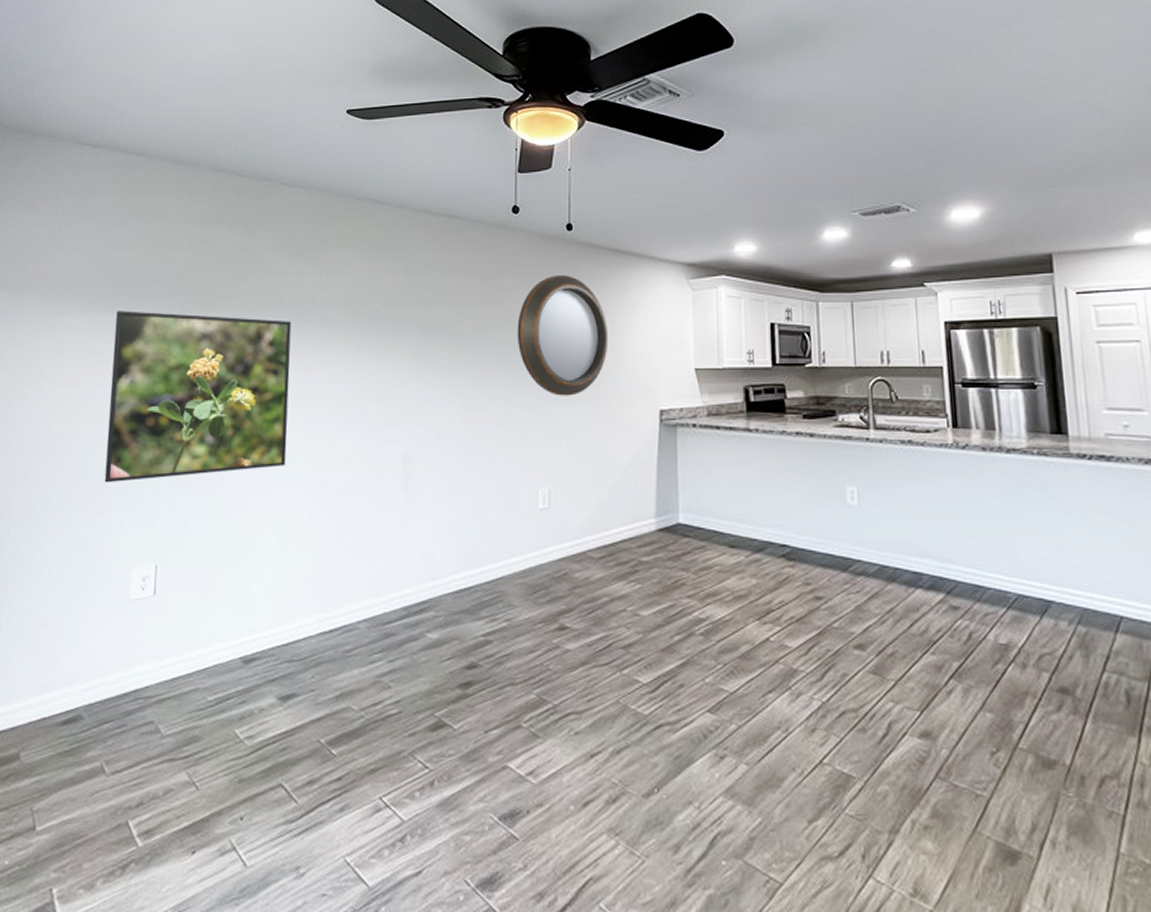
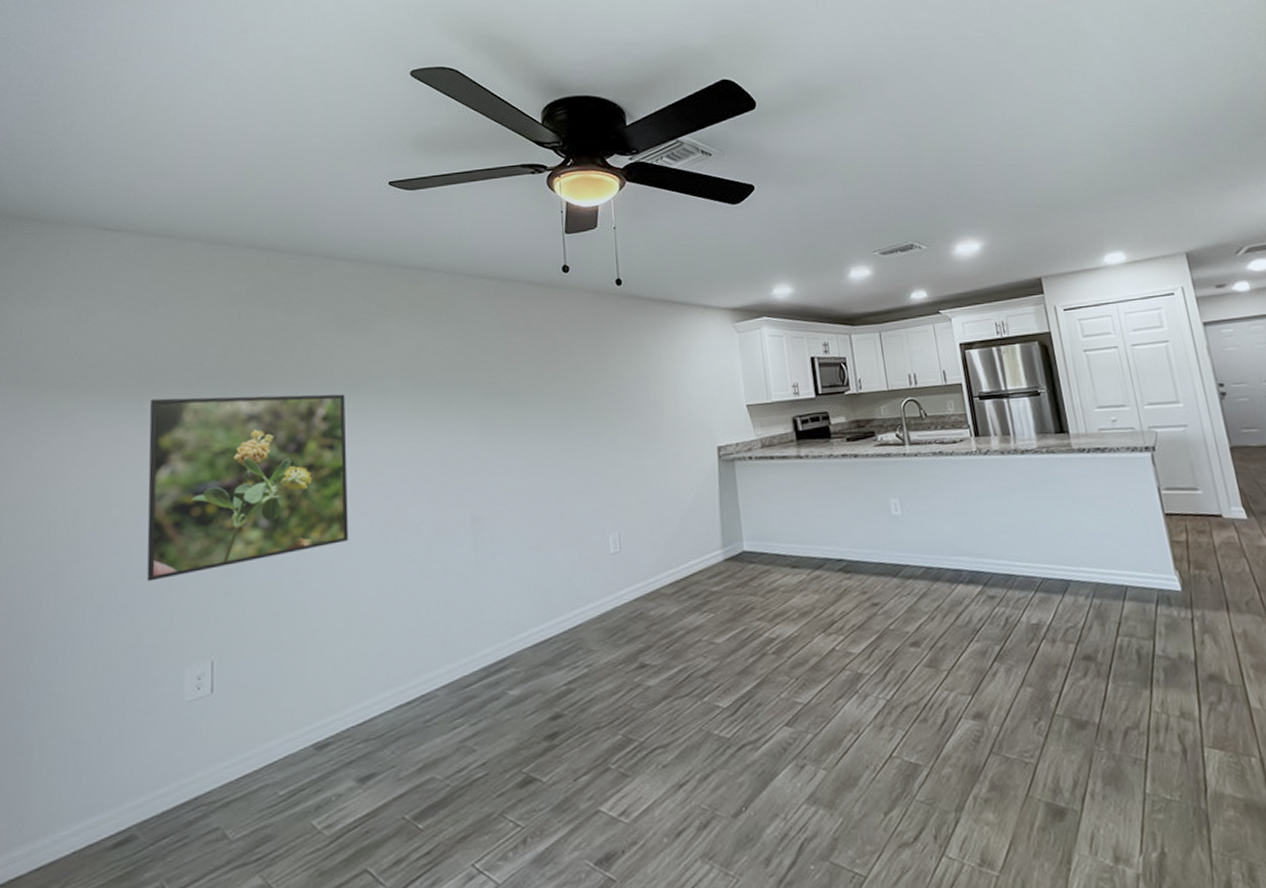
home mirror: present [517,274,609,396] -> none [575,327,665,443]

